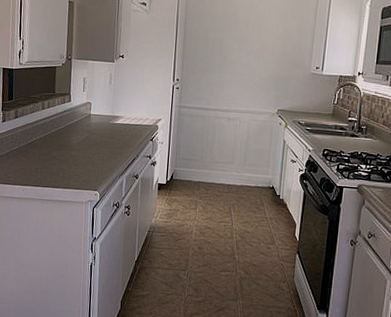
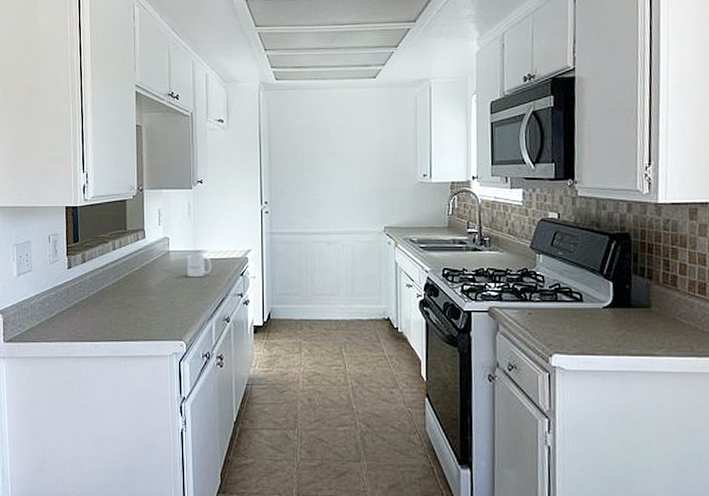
mug: none [105,119,127,139] -> present [186,254,212,278]

